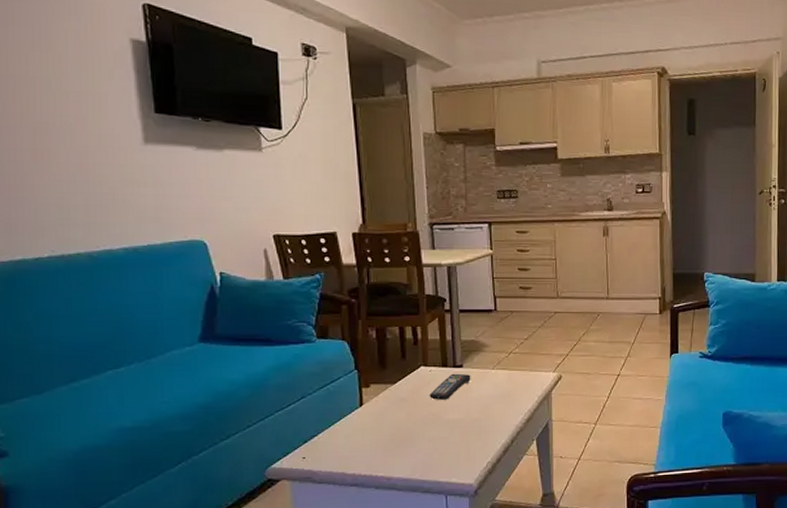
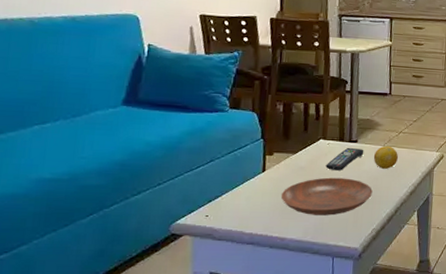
bowl: none [382,407,484,451] -> present [280,177,373,216]
fruit: none [482,368,511,395] -> present [373,145,399,169]

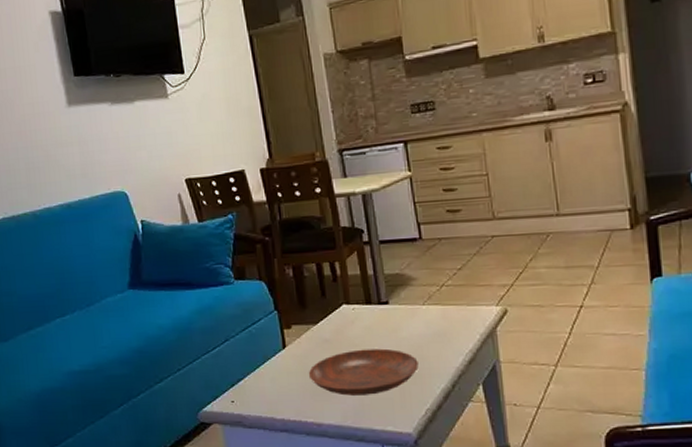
remote control: present [325,147,364,171] -> none [354,310,400,341]
fruit: present [373,145,399,169] -> none [412,304,446,334]

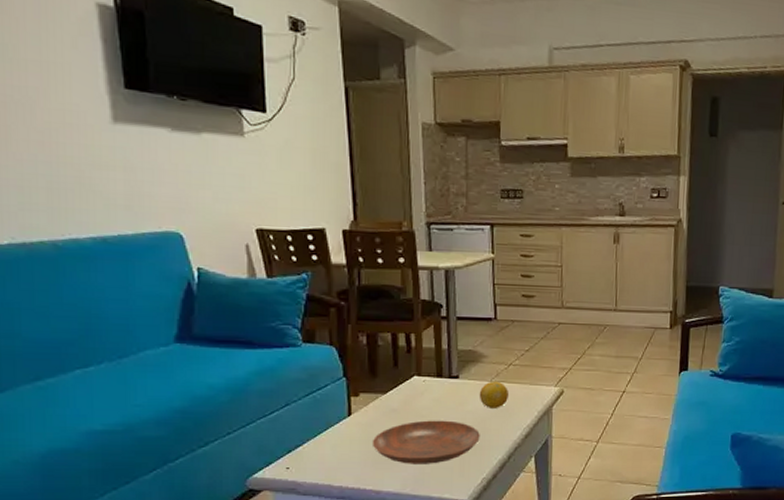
fruit: none [412,304,446,334] -> present [479,381,510,408]

